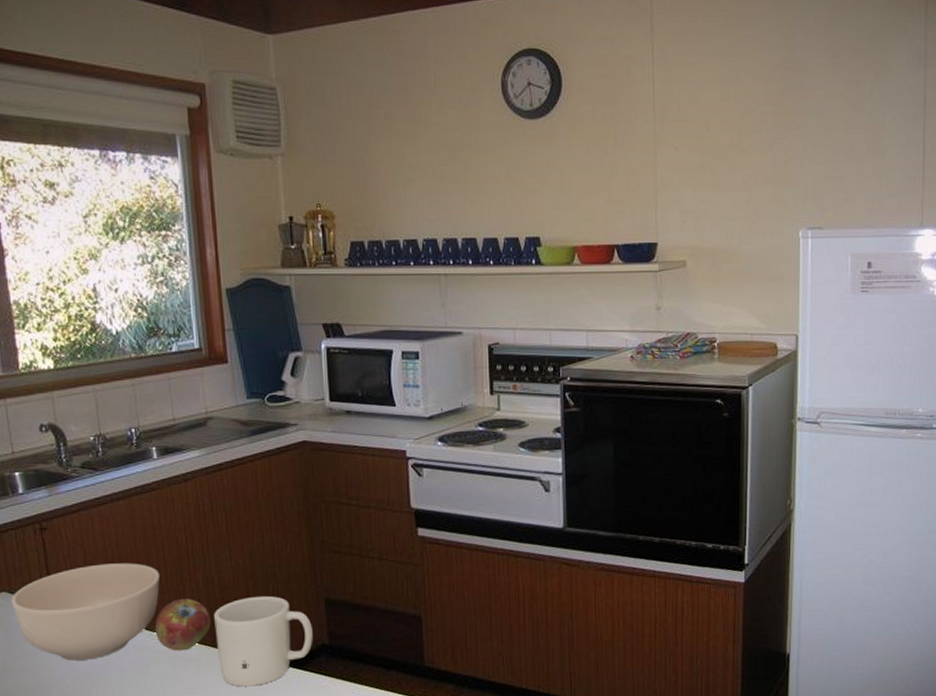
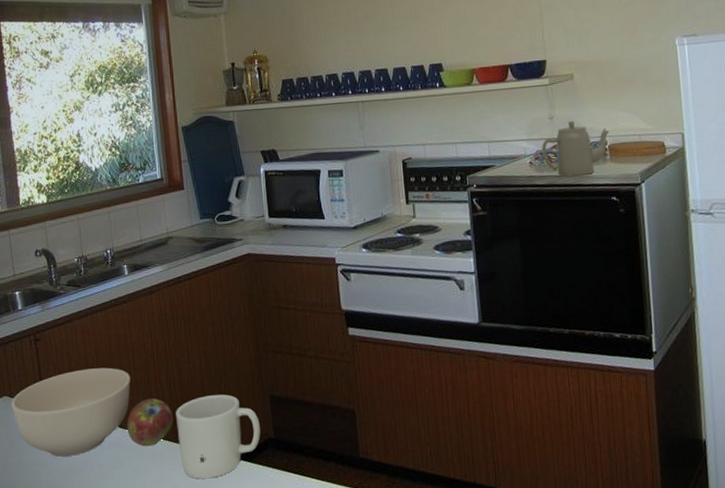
teapot: none [645,313,719,375] -> present [542,121,609,177]

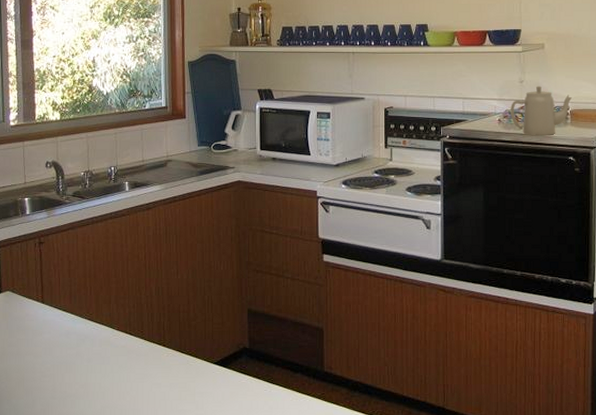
bowl: present [11,367,131,457] -> none [13,273,124,349]
fruit: present [127,398,173,447] -> none [117,303,159,347]
mug: present [176,394,261,479] -> none [162,304,237,380]

